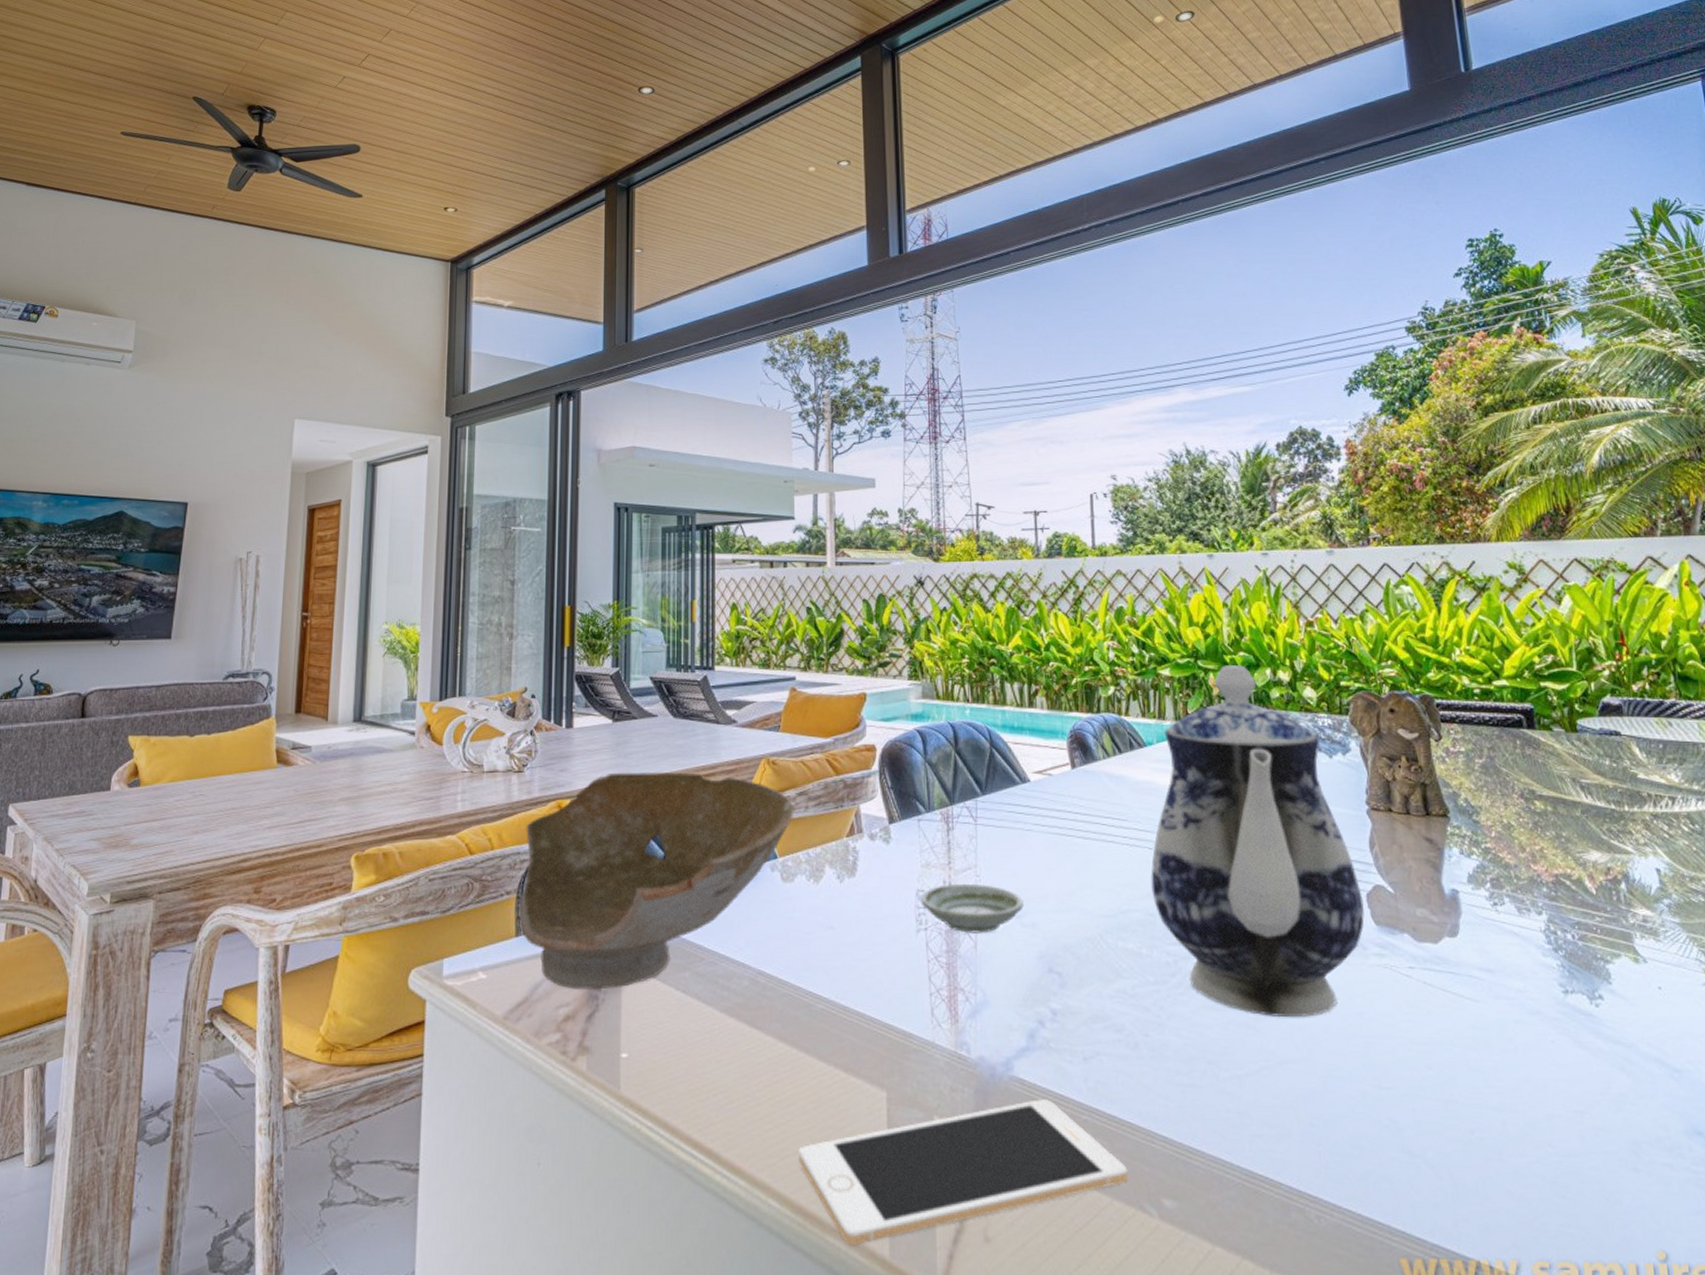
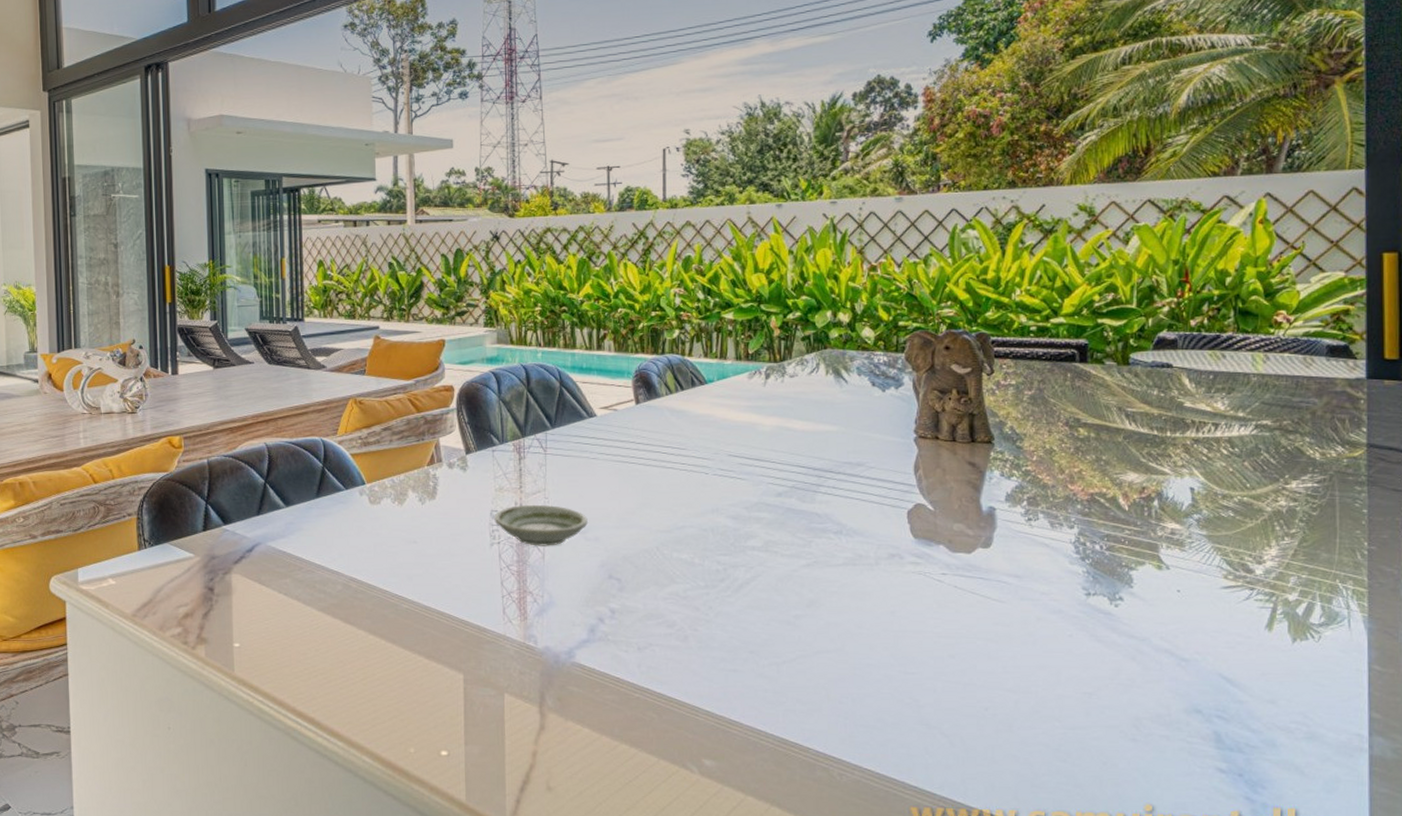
bowl: present [519,772,794,990] -> none [140,412,380,593]
cell phone: present [797,1099,1129,1246] -> none [387,681,675,792]
teapot: present [1151,665,1365,1018] -> none [706,308,905,616]

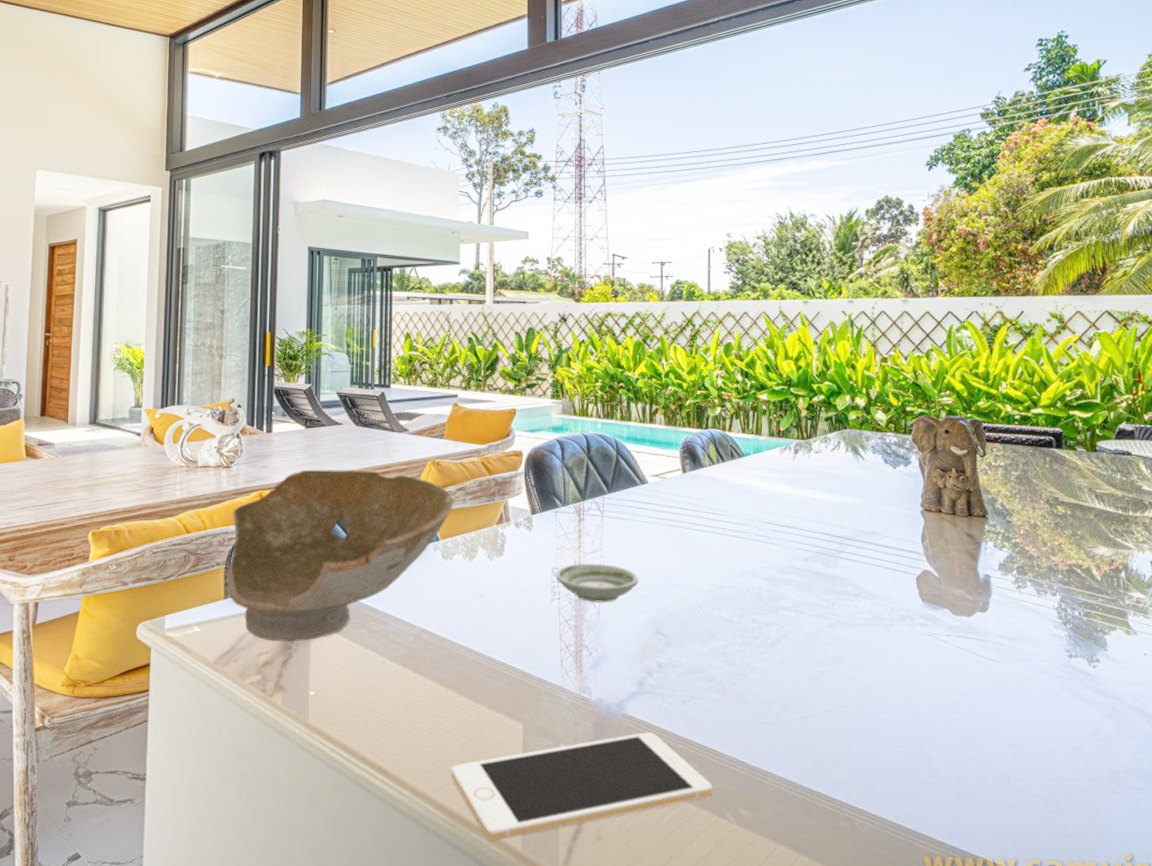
bowl: none [140,412,380,593] -> present [227,469,454,642]
cell phone: none [387,681,675,792] -> present [450,732,714,841]

